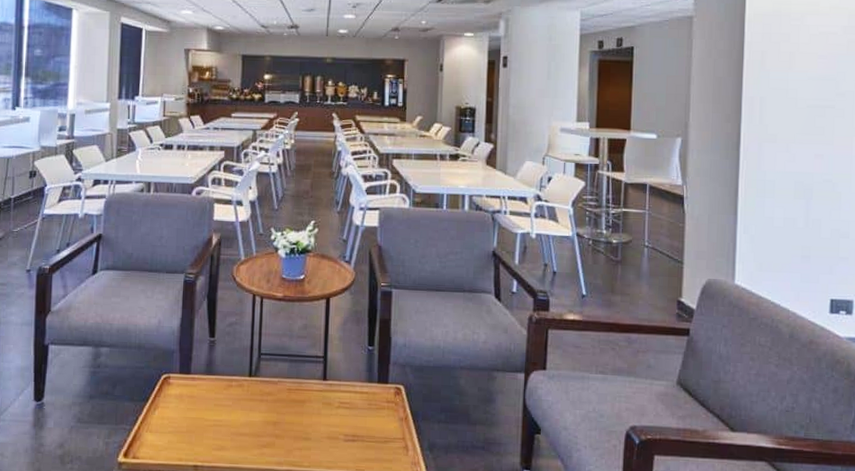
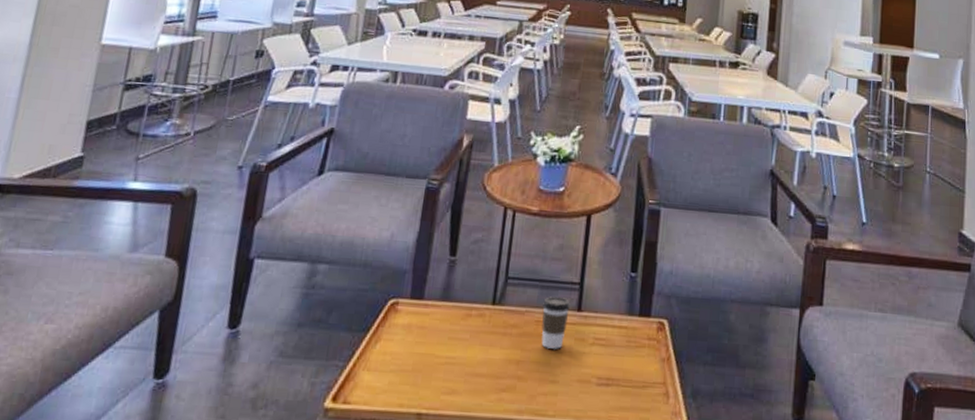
coffee cup: none [292,368,316,412] -> present [541,296,570,349]

